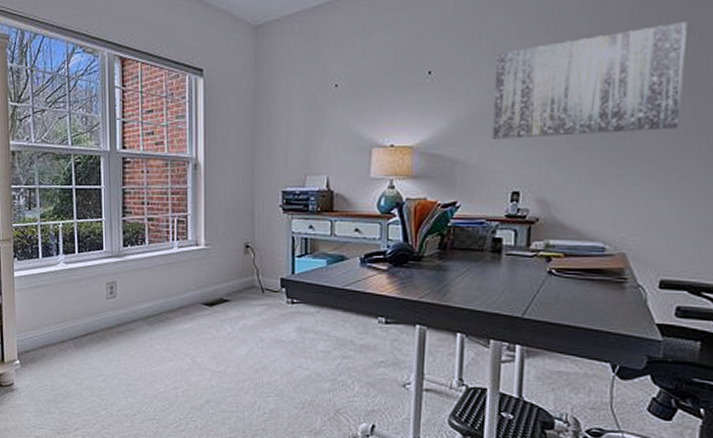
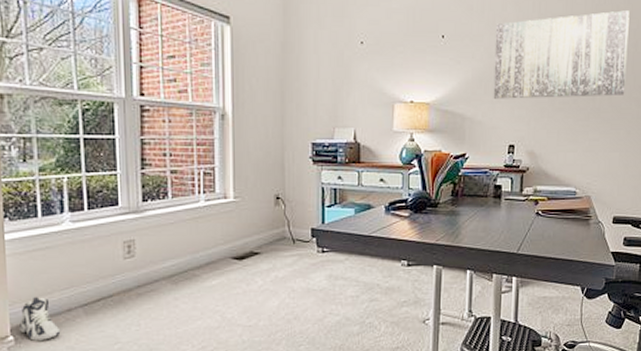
sneaker: none [24,328,56,367] -> present [19,297,61,341]

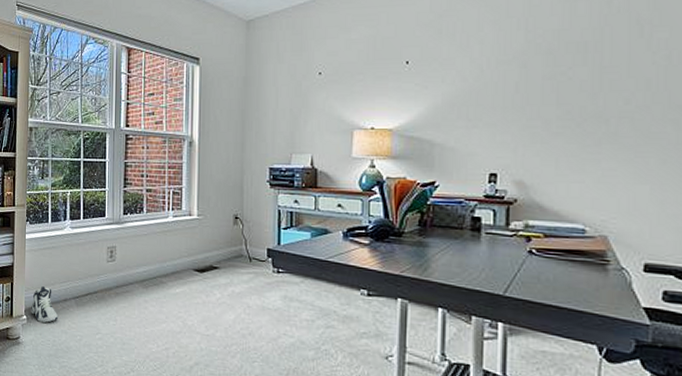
wall art: present [493,10,630,99] -> none [468,18,657,124]

